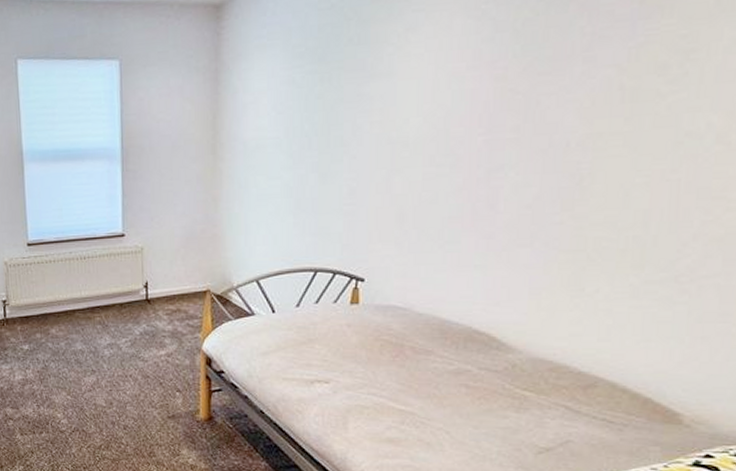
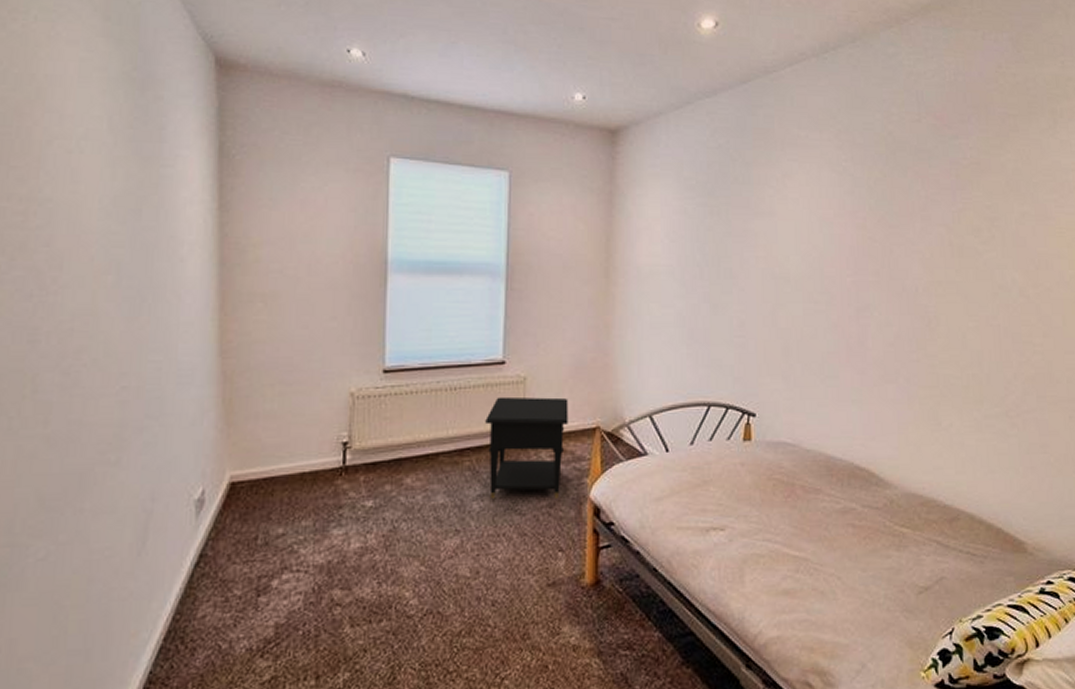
nightstand: none [111,264,182,349] -> present [485,396,568,499]

